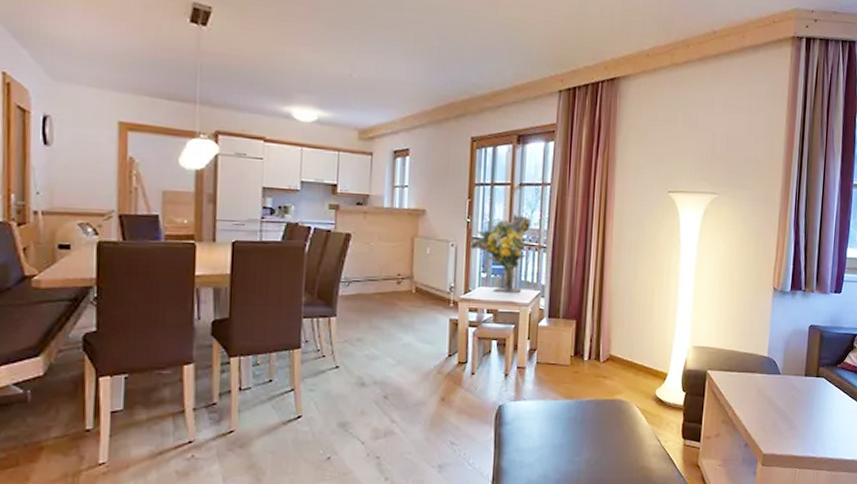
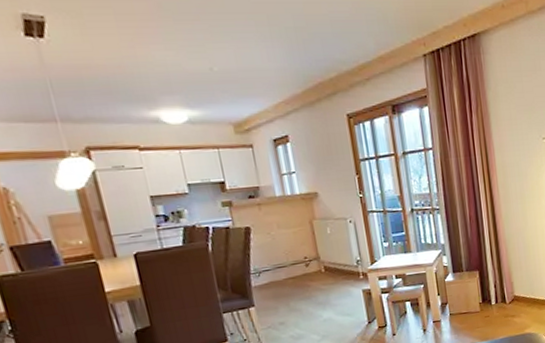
bouquet: present [470,214,532,294] -> none [367,182,423,258]

